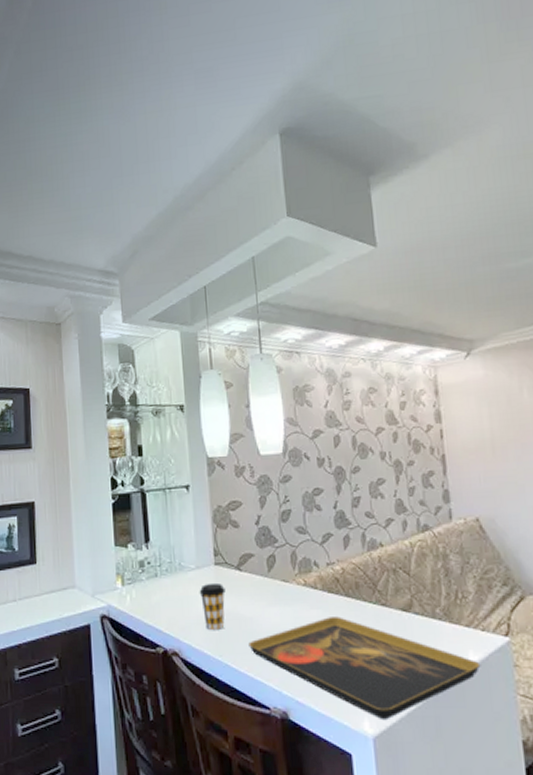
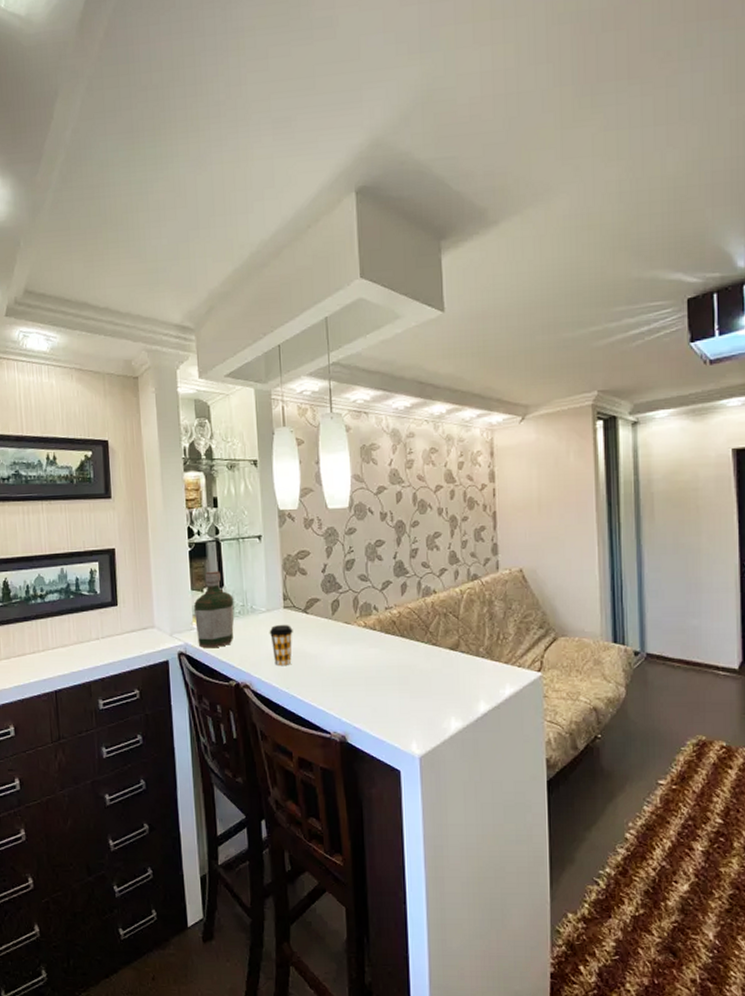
bottle: none [118,524,162,611] -> present [194,571,235,648]
decorative tray: present [248,616,481,721] -> none [313,654,515,743]

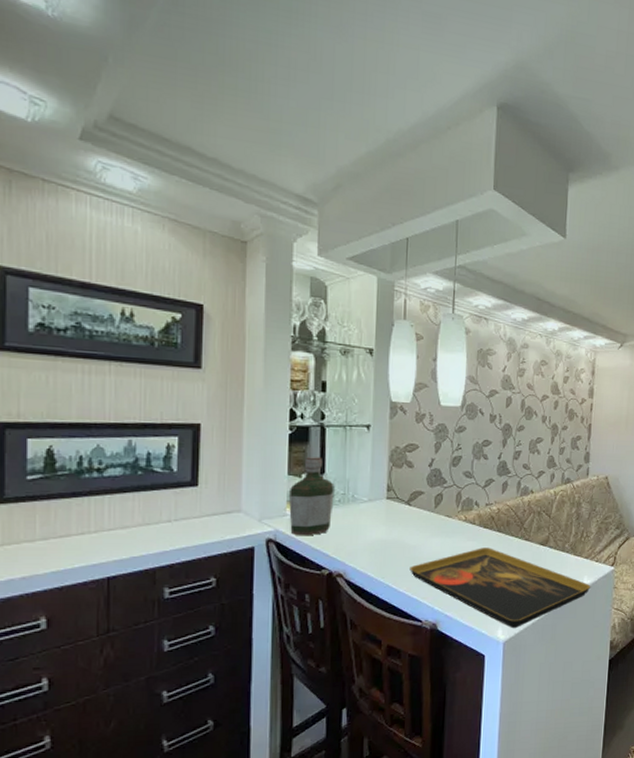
coffee cup: present [269,624,293,667] -> none [369,514,394,556]
decorative tray: none [313,654,515,743] -> present [410,548,591,629]

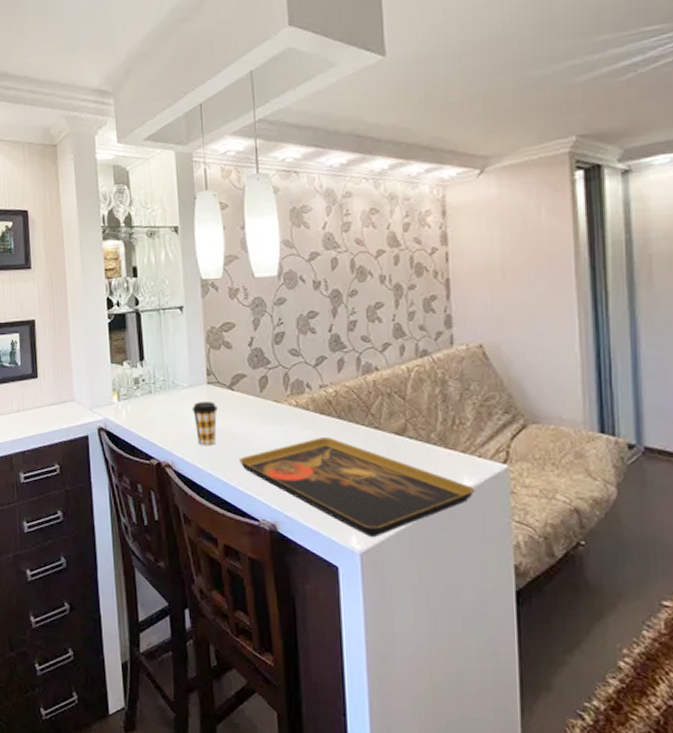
bottle: present [289,457,334,536] -> none [114,344,156,425]
coffee cup: none [369,514,394,556] -> present [192,401,218,446]

